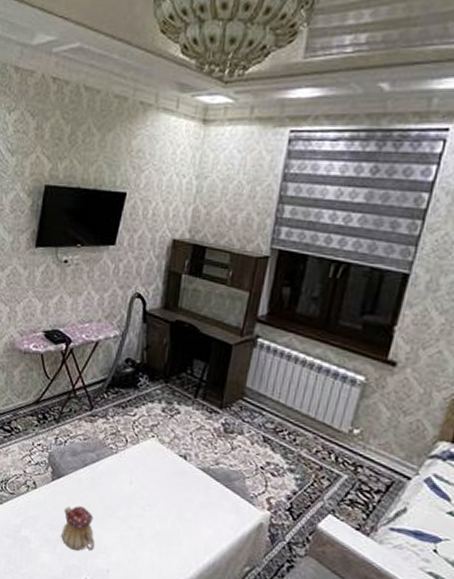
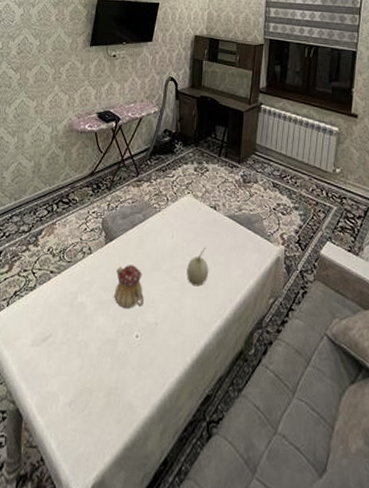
fruit: none [145,499,173,541] -> present [186,247,209,287]

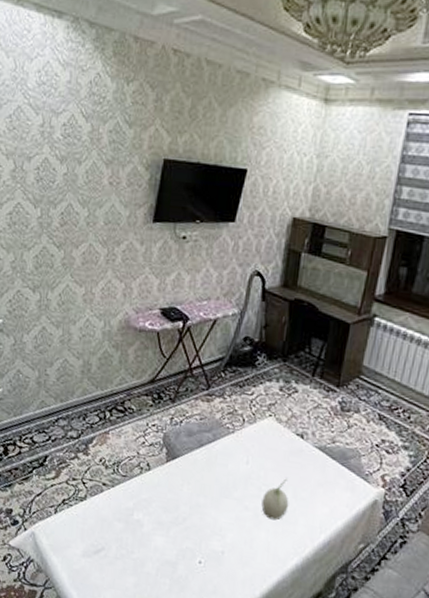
teapot: present [114,265,144,308] -> none [175,487,210,534]

